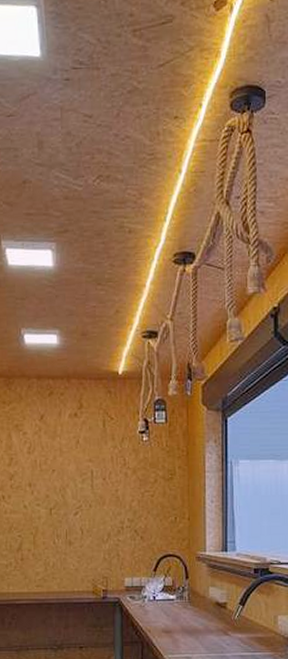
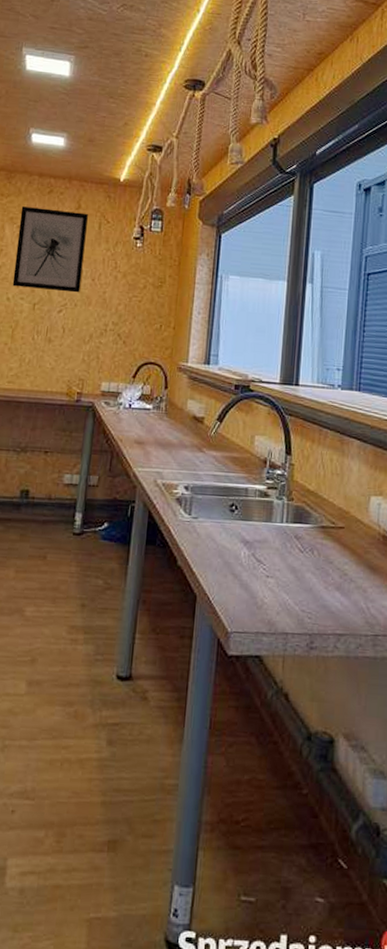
wall art: none [24,411,93,494] -> present [12,206,88,293]

